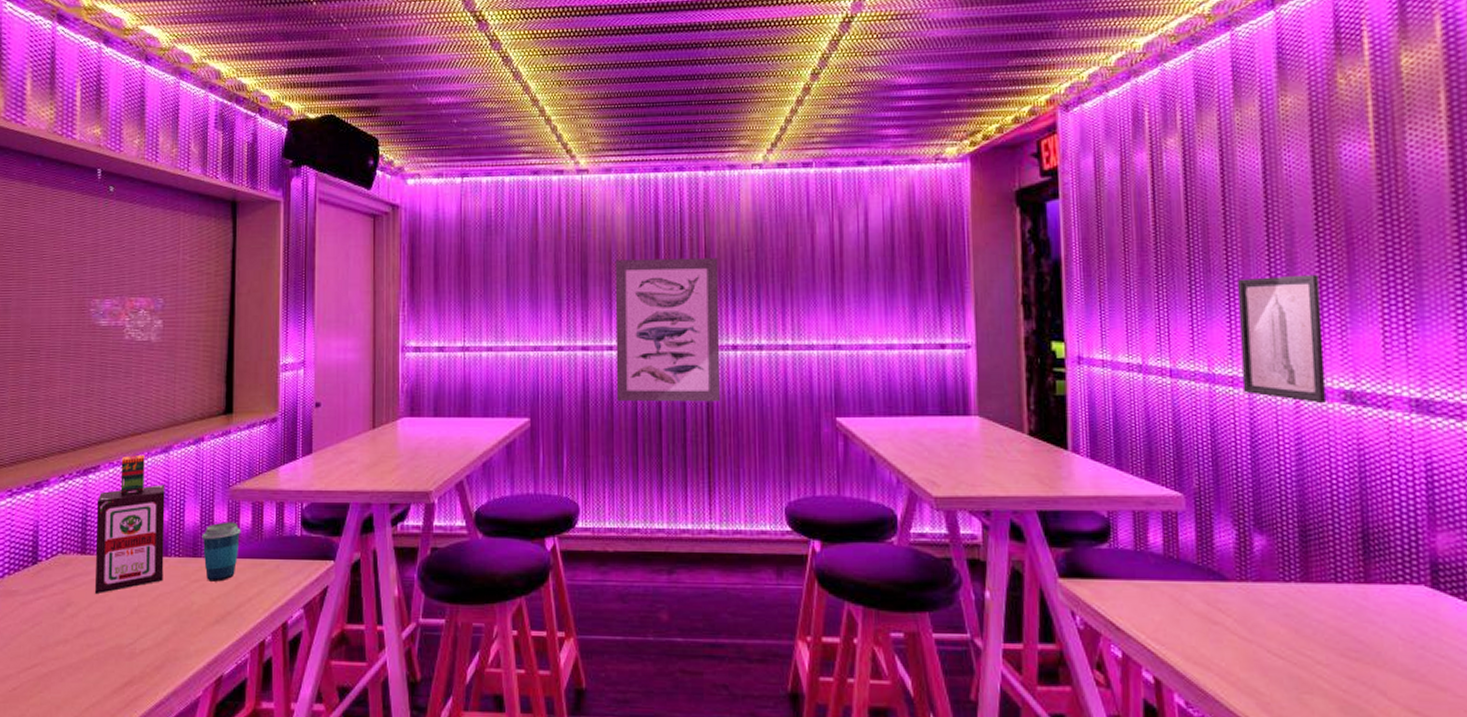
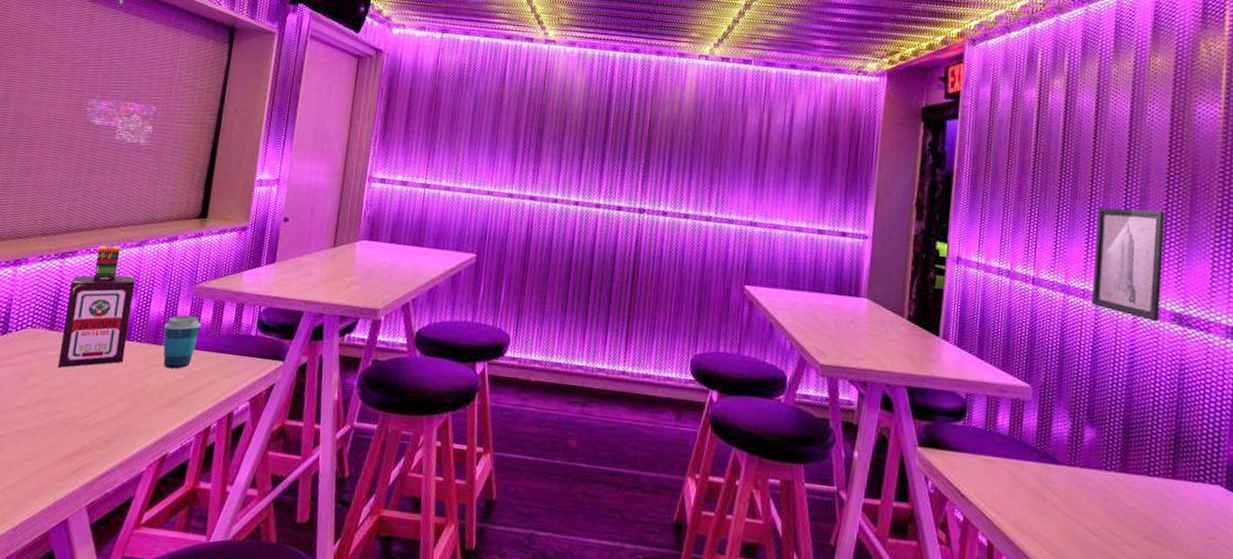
wall art: present [615,257,720,402] -> none [555,123,660,260]

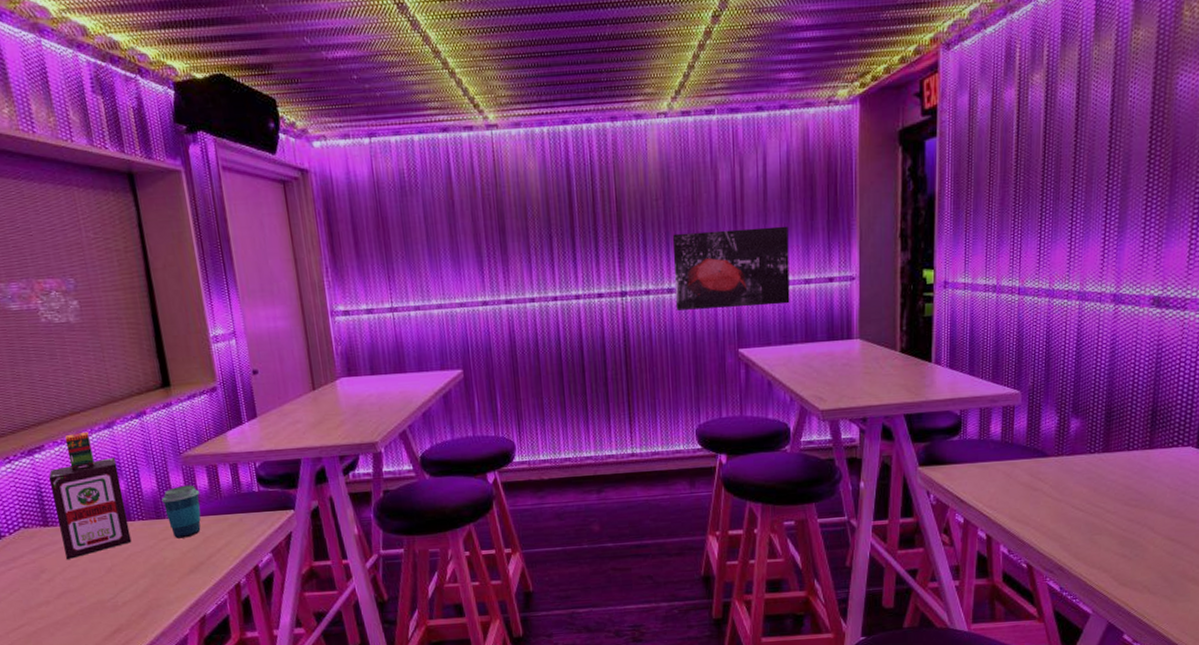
wall art: none [689,164,808,250] -> present [672,226,790,311]
wall art: present [1091,207,1166,321] -> none [1075,197,1146,309]

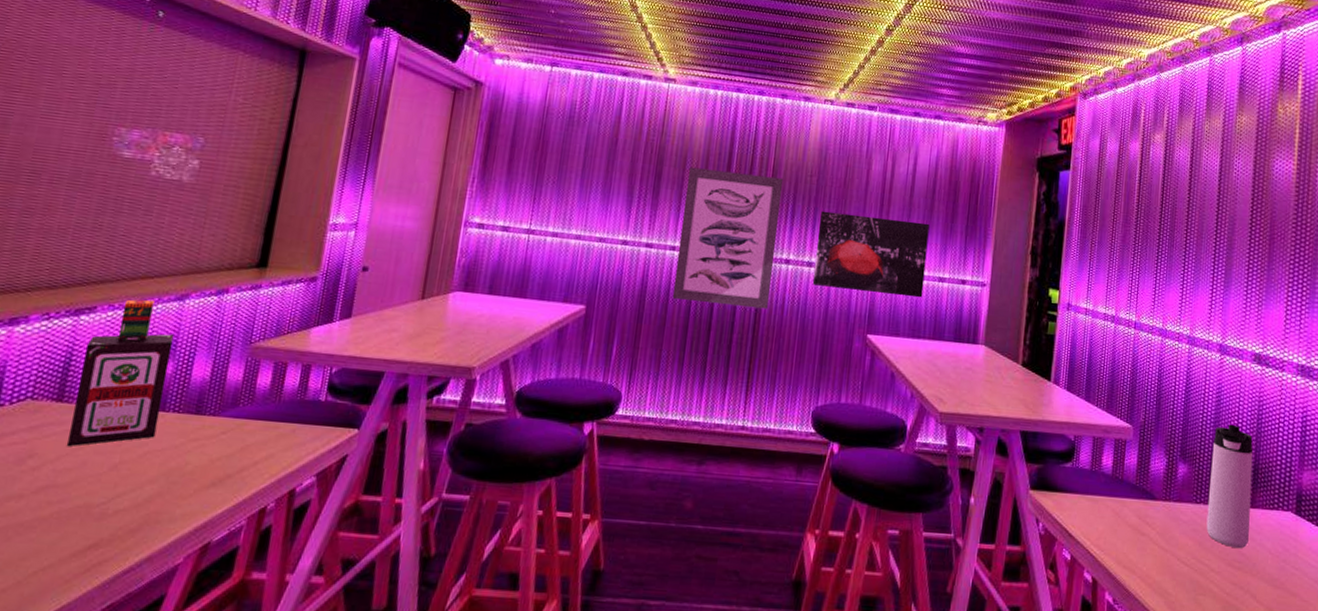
cup: present [161,485,201,539] -> none [207,379,258,443]
wall art: none [531,208,636,349] -> present [672,167,784,310]
thermos bottle: none [1101,372,1151,489] -> present [1206,424,1253,549]

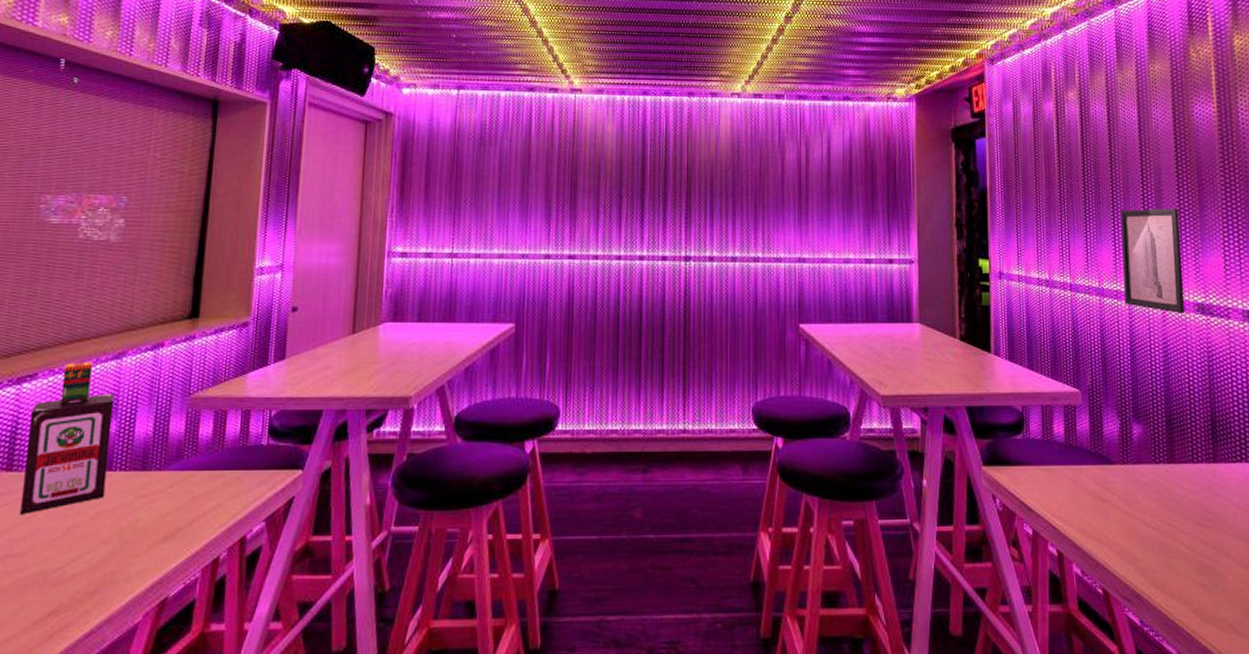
wall art: present [672,167,784,310] -> none [600,174,699,309]
wall art: present [812,210,930,298] -> none [738,204,851,282]
wall art: none [1185,255,1248,361] -> present [1120,208,1185,313]
thermos bottle: present [1206,424,1253,549] -> none [1165,378,1215,507]

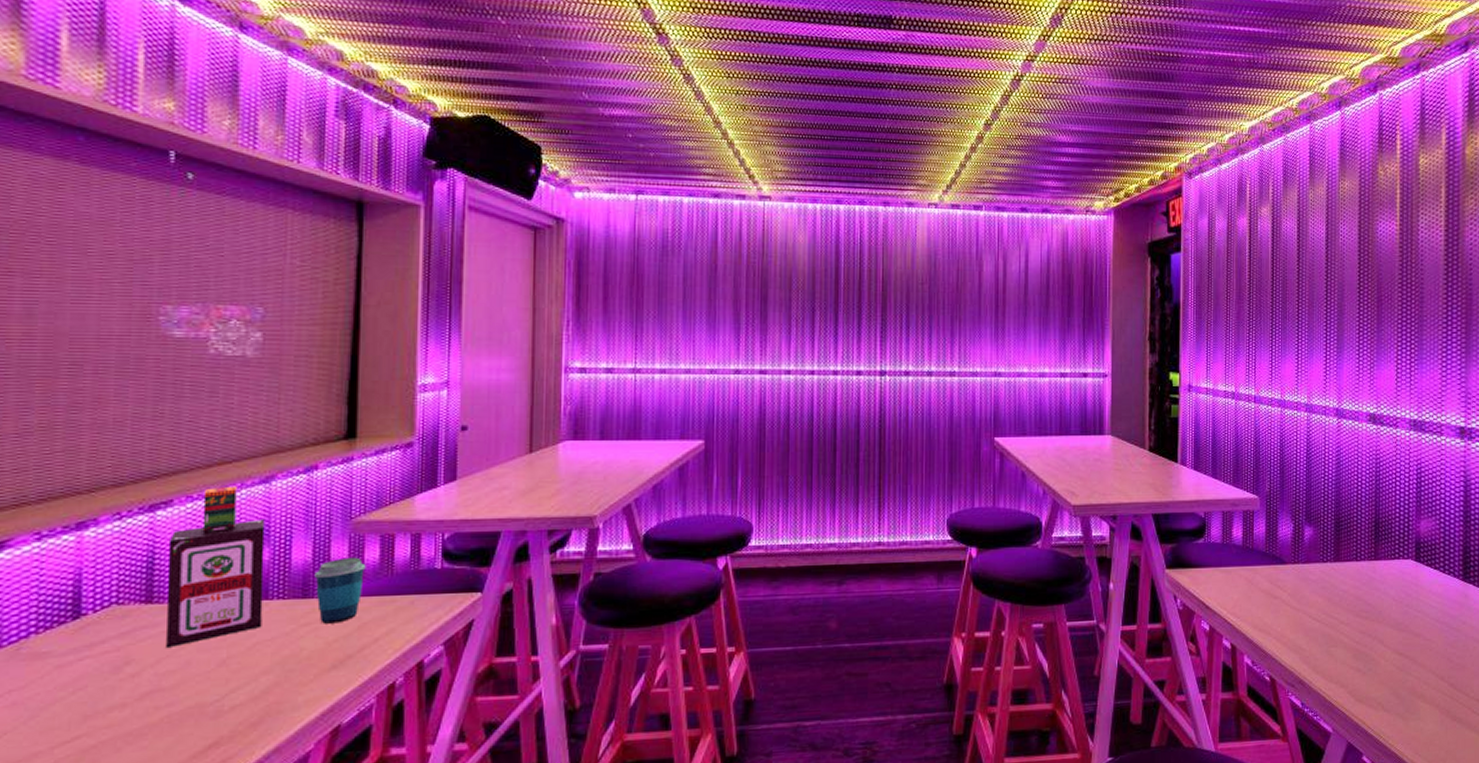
cup: none [154,432,200,496] -> present [314,557,366,624]
wall art: present [1120,208,1185,313] -> none [1303,323,1358,423]

